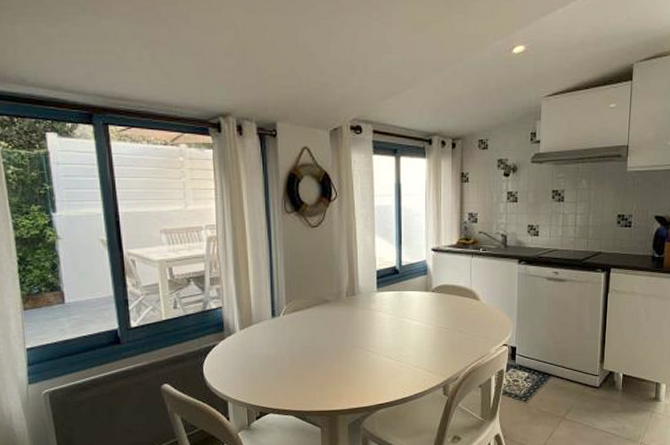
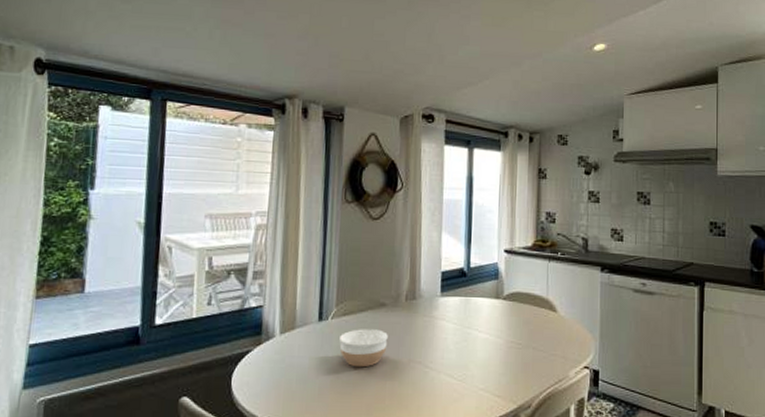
bowl: none [292,322,333,354] -> present [339,329,388,368]

